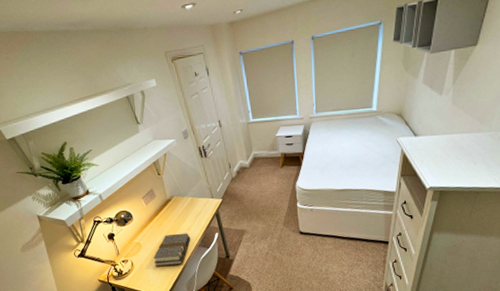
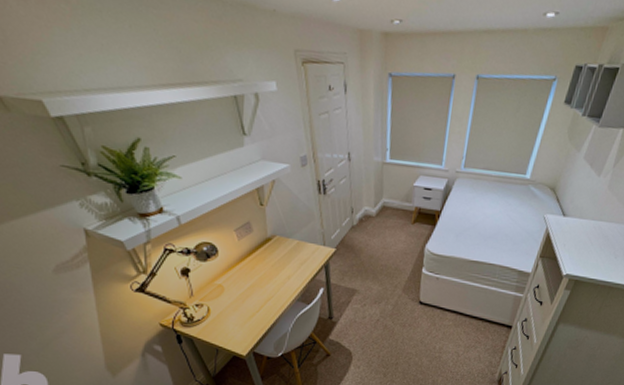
book: present [153,233,191,266] -> none [237,280,289,319]

